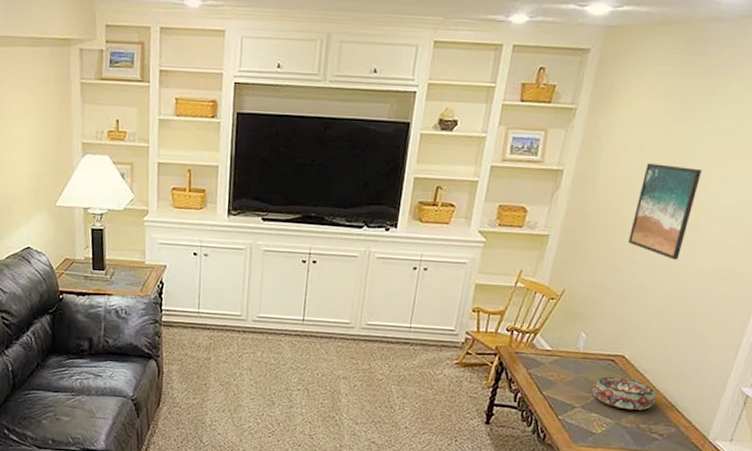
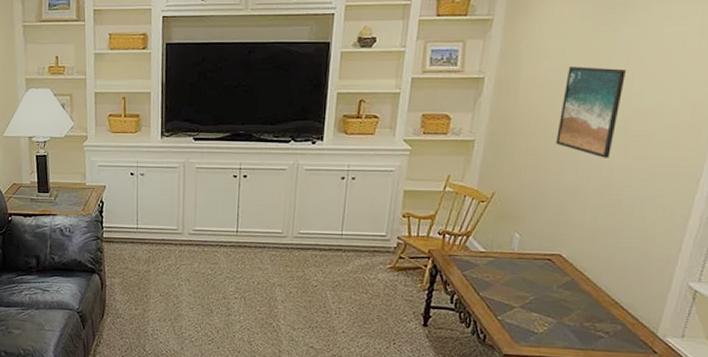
decorative bowl: present [591,376,657,410] -> none [530,275,599,309]

